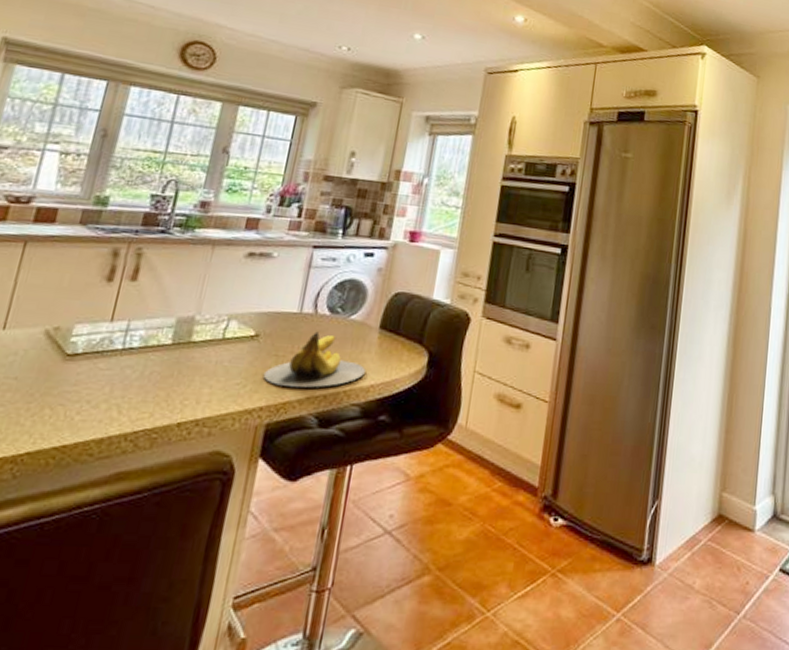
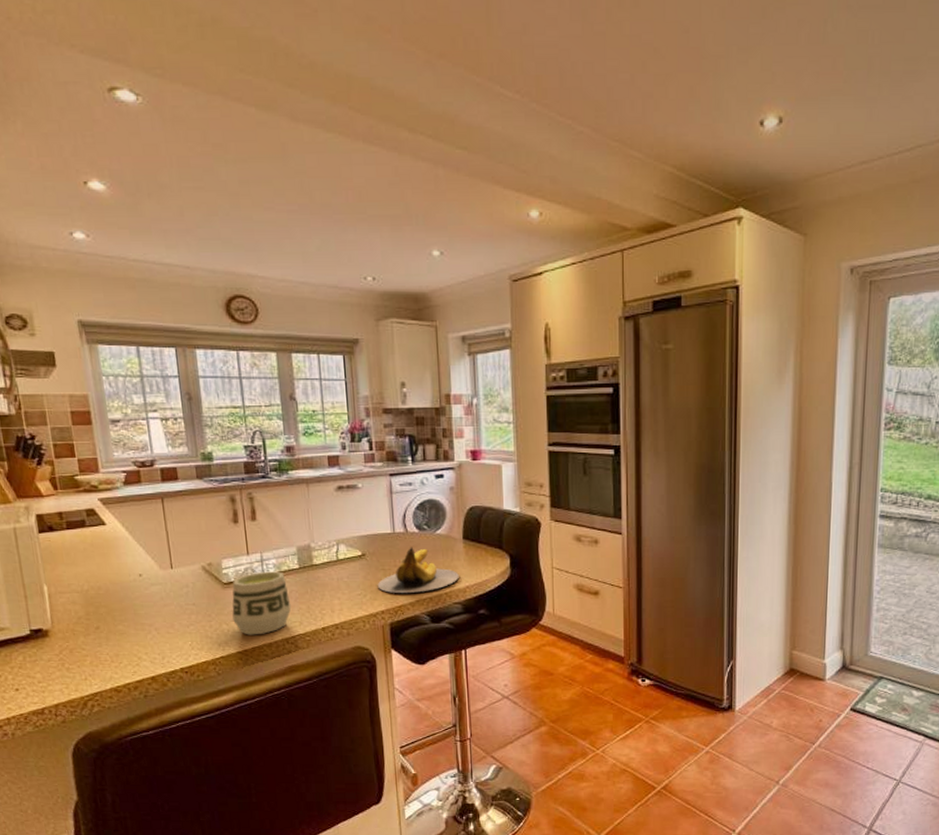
cup: none [61,344,151,427] -> present [232,571,291,635]

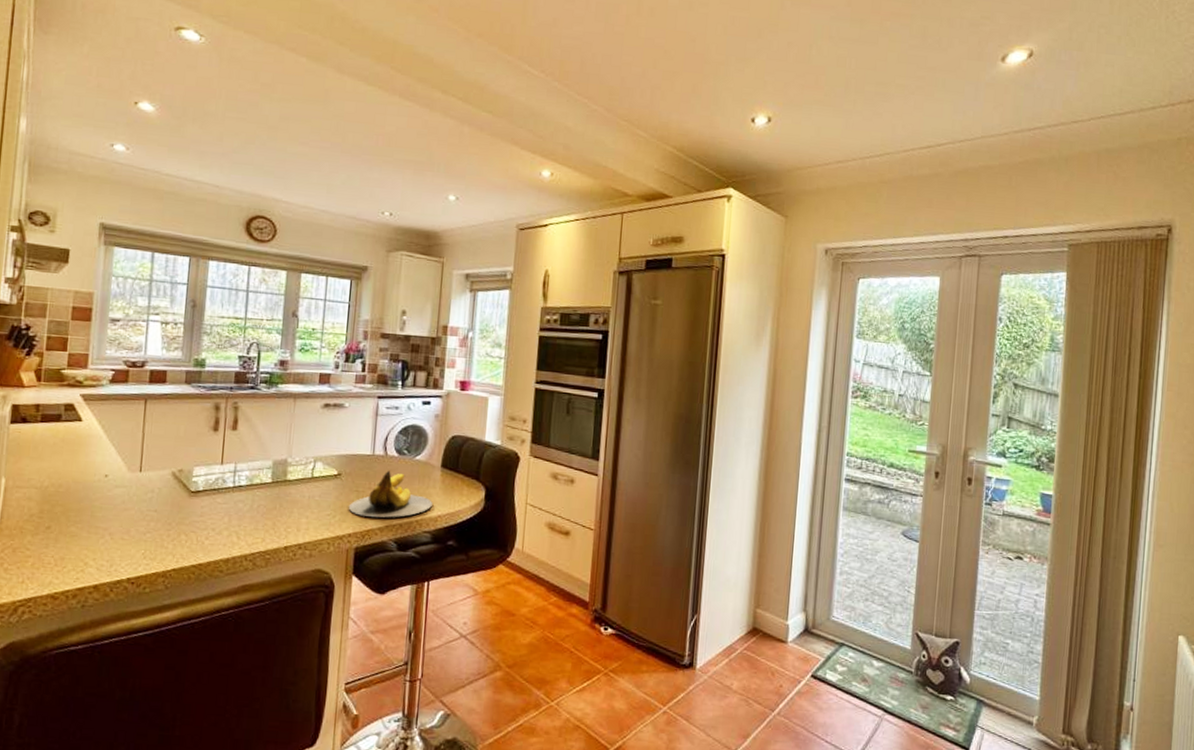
cup: present [232,571,291,635] -> none [193,482,257,549]

